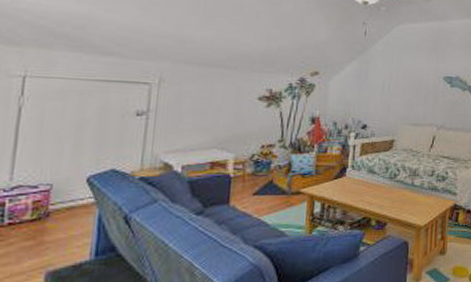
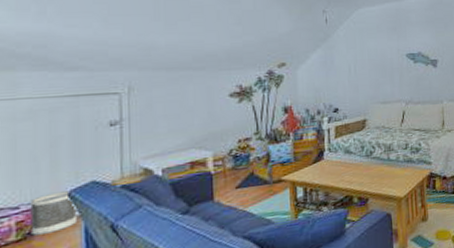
wastebasket: none [45,176,94,218] -> present [30,191,78,237]

